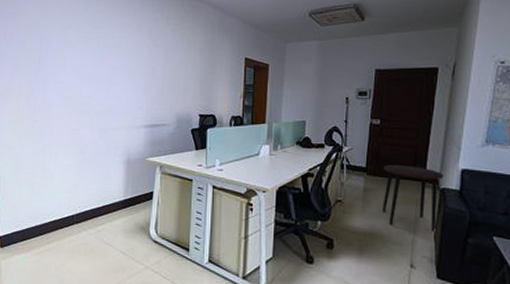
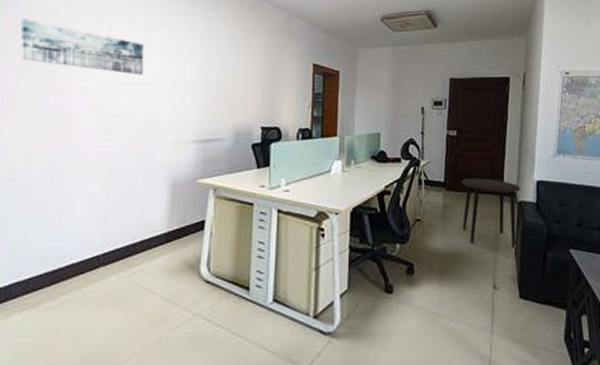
wall art: none [11,26,104,71] -> present [20,19,145,75]

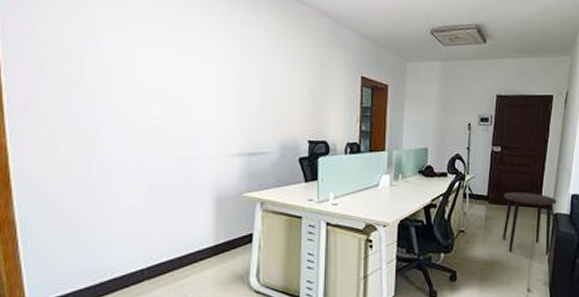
wall art: present [20,19,145,75] -> none [30,15,179,84]

